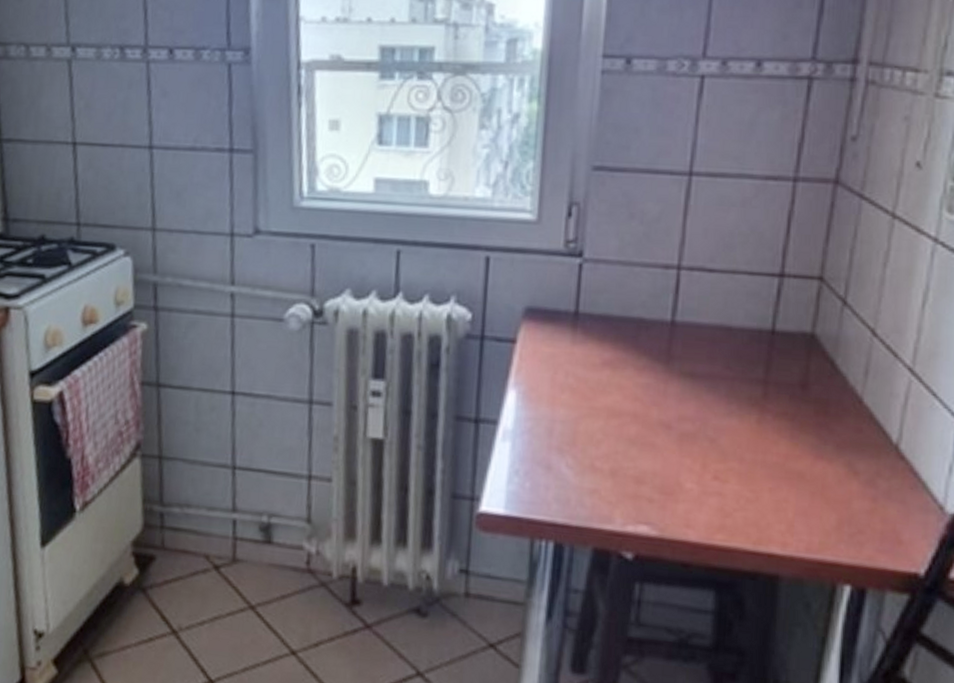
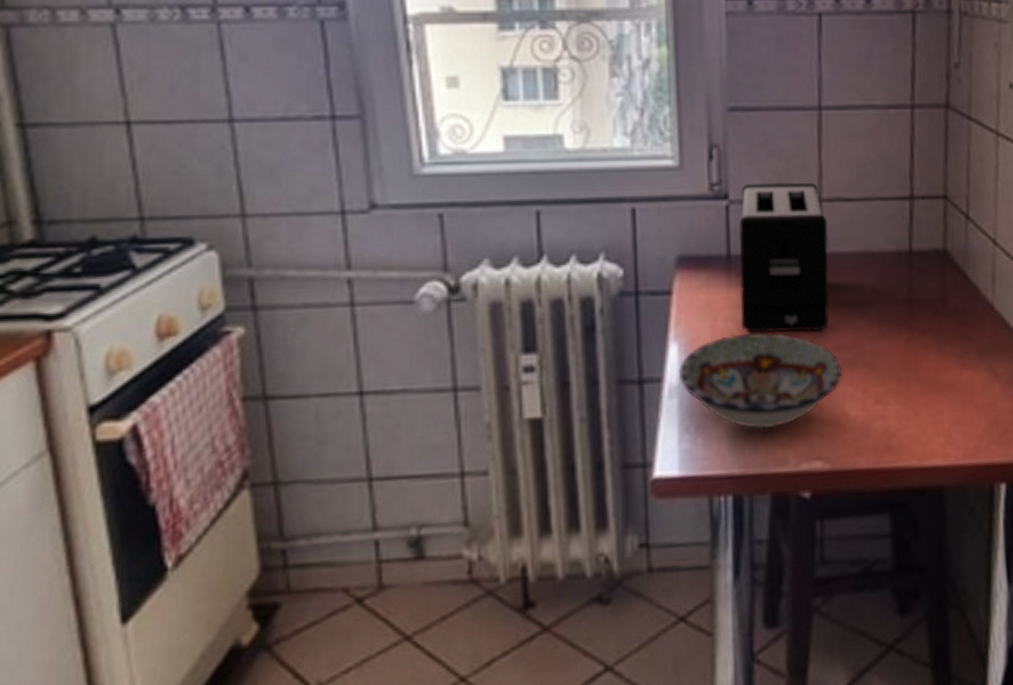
bowl: none [514,389,683,486] -> present [678,332,843,430]
toaster: none [581,244,685,400] -> present [738,182,829,333]

